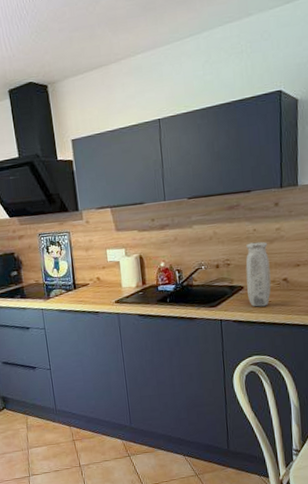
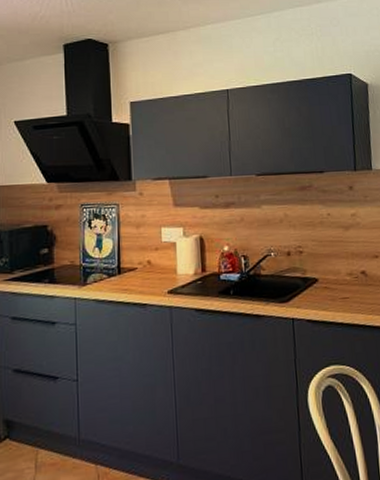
vase: present [245,241,271,307] -> none [319,227,349,304]

